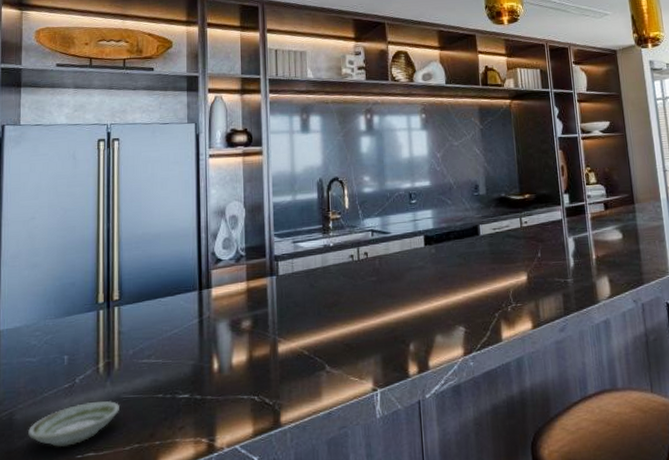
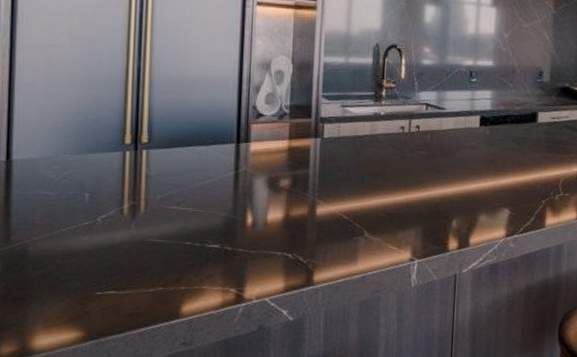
saucer: present [28,401,119,447] -> none [44,241,144,282]

